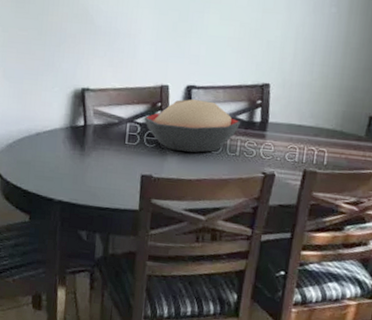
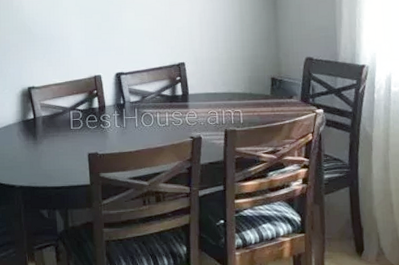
decorative bowl: present [144,99,240,153] -> none [84,83,165,129]

